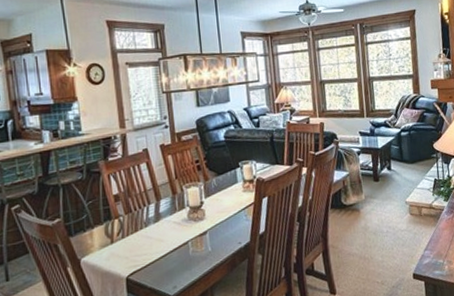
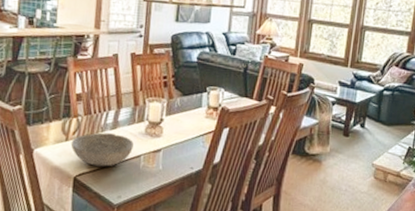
bowl: none [116,226,179,263] -> present [70,132,134,167]

